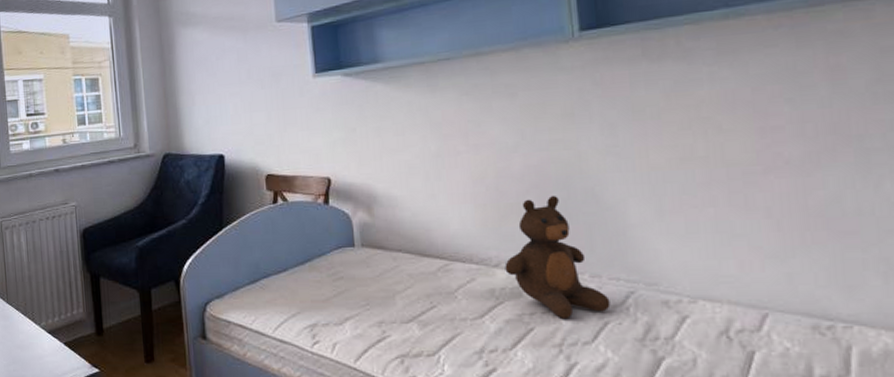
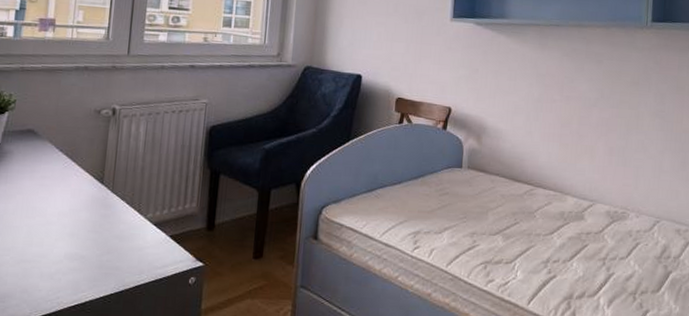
teddy bear: present [504,195,611,318] -> none [574,142,643,239]

